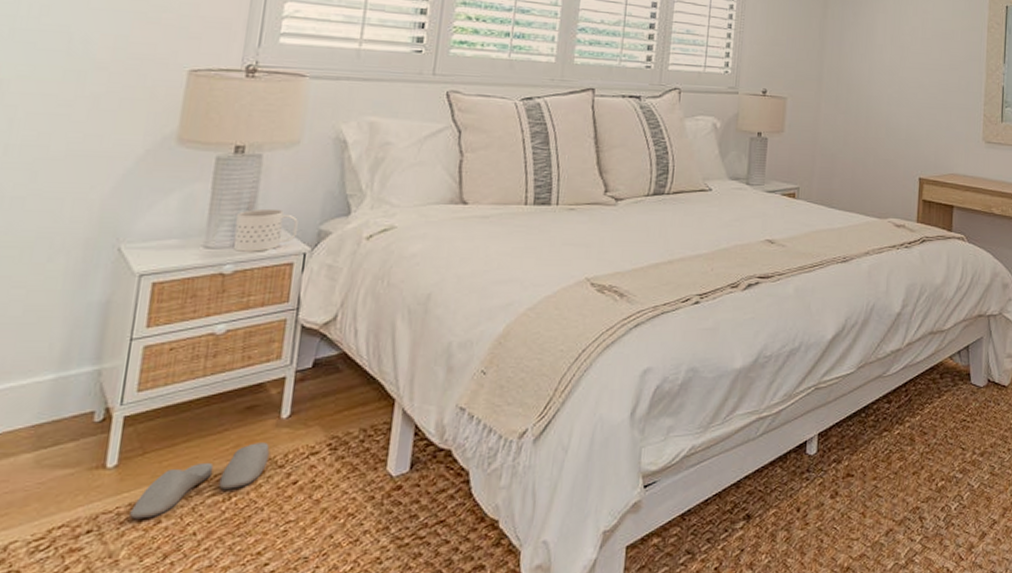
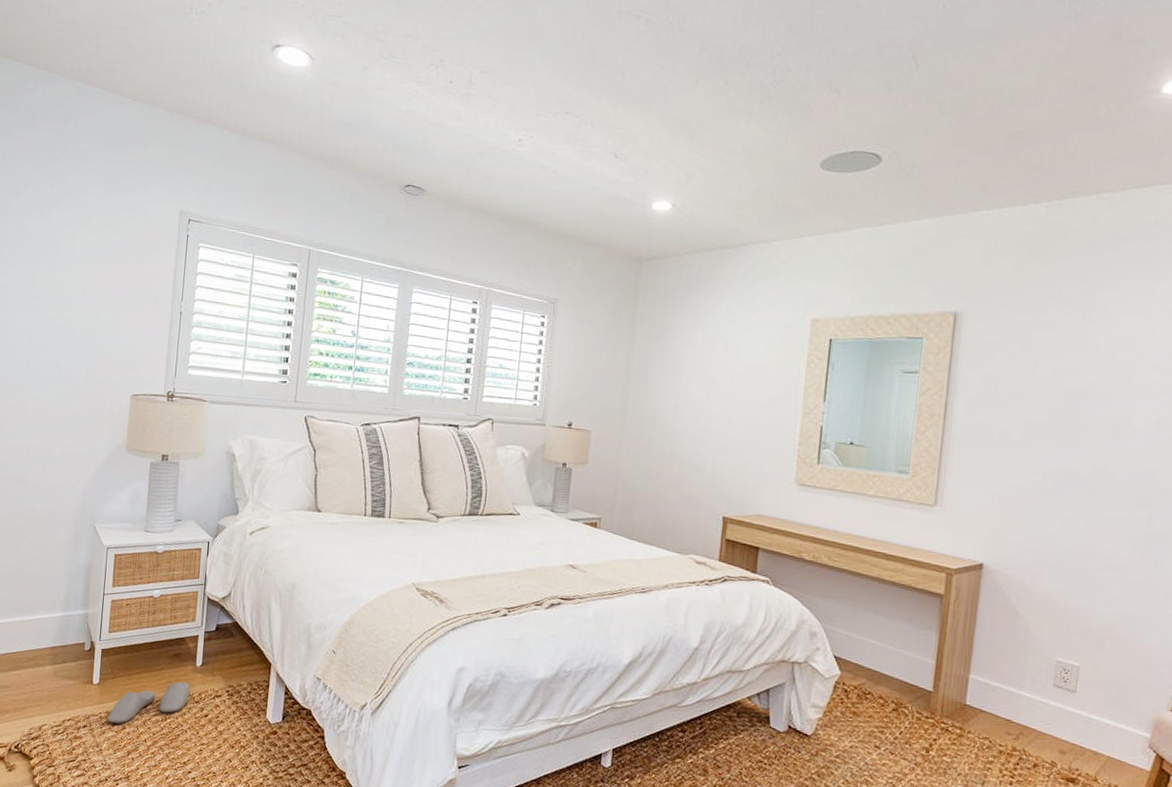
mug: present [232,208,298,252] -> none [162,504,204,538]

